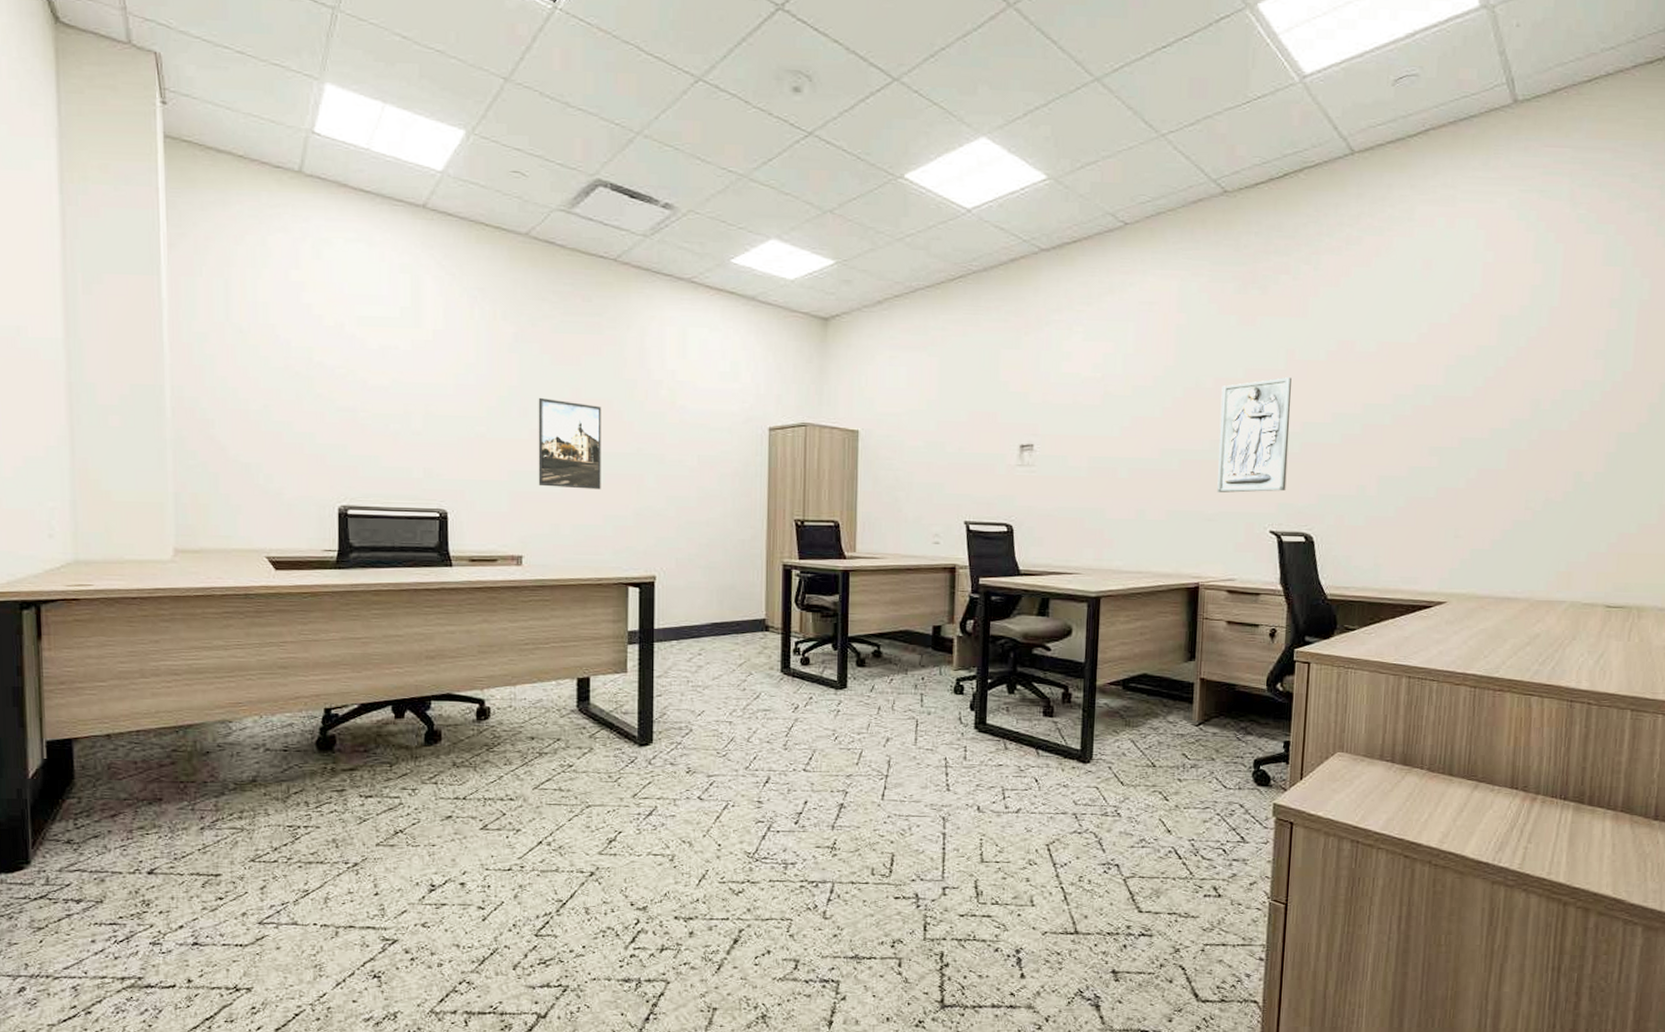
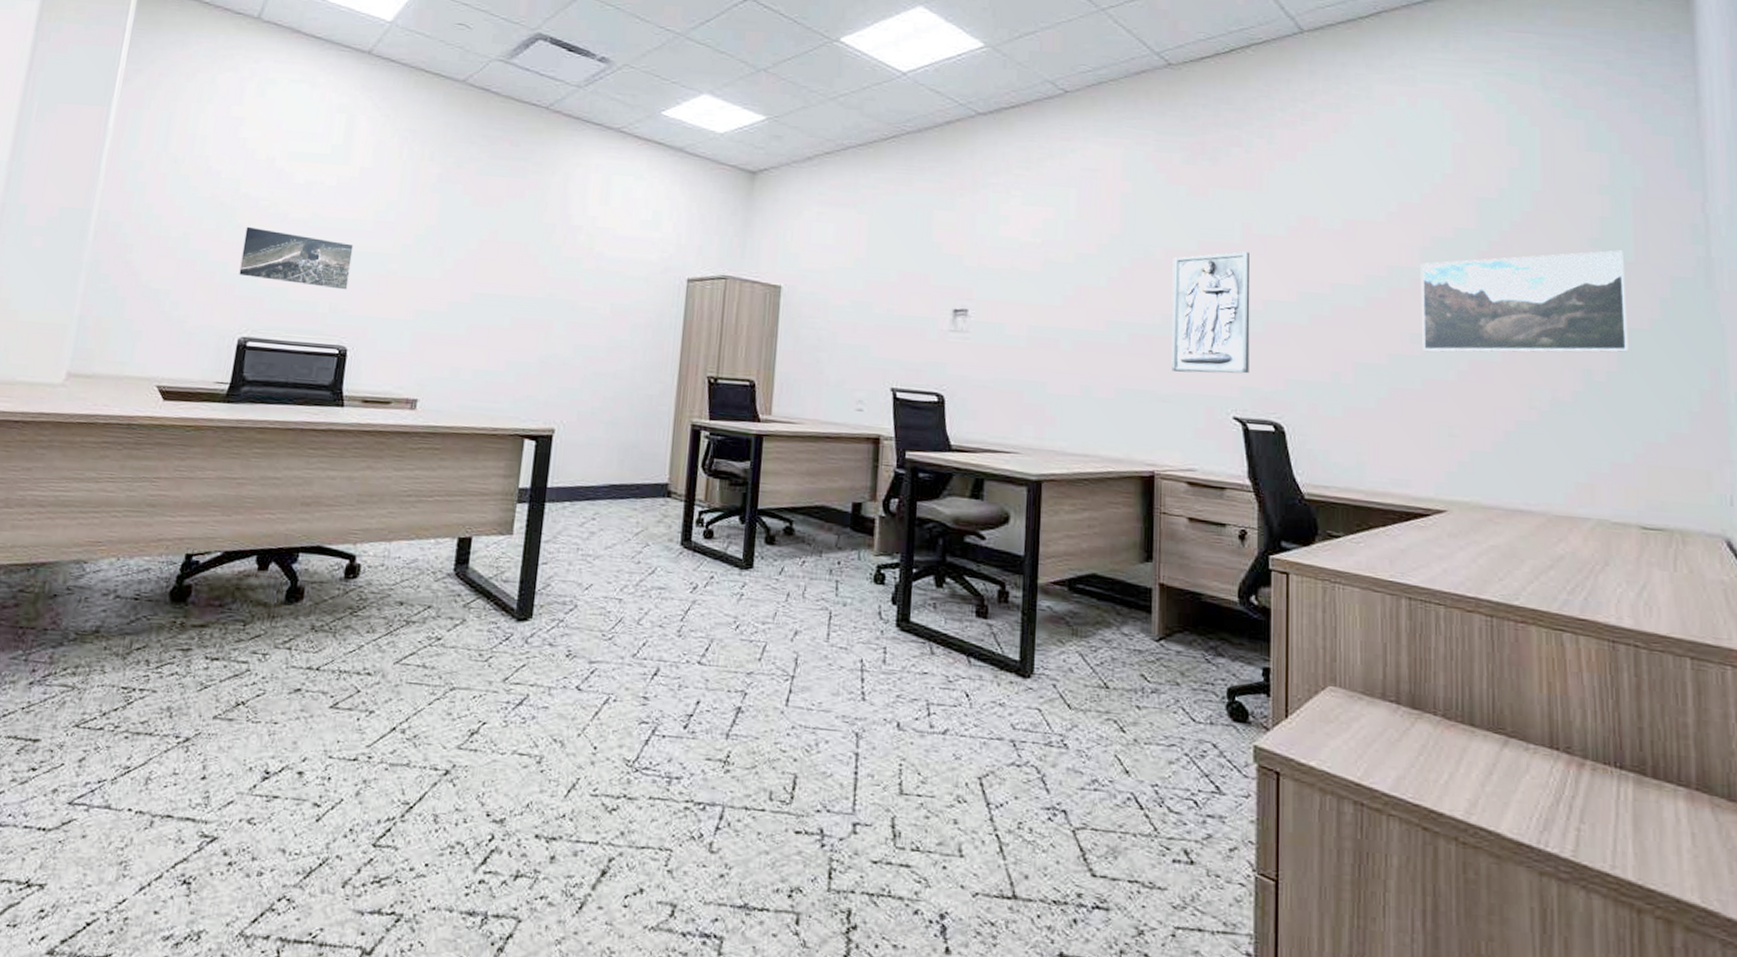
terrain map: none [327,395,439,455] -> present [239,226,354,290]
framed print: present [538,397,602,490] -> none [443,237,518,334]
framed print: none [1439,360,1623,463] -> present [1420,250,1629,352]

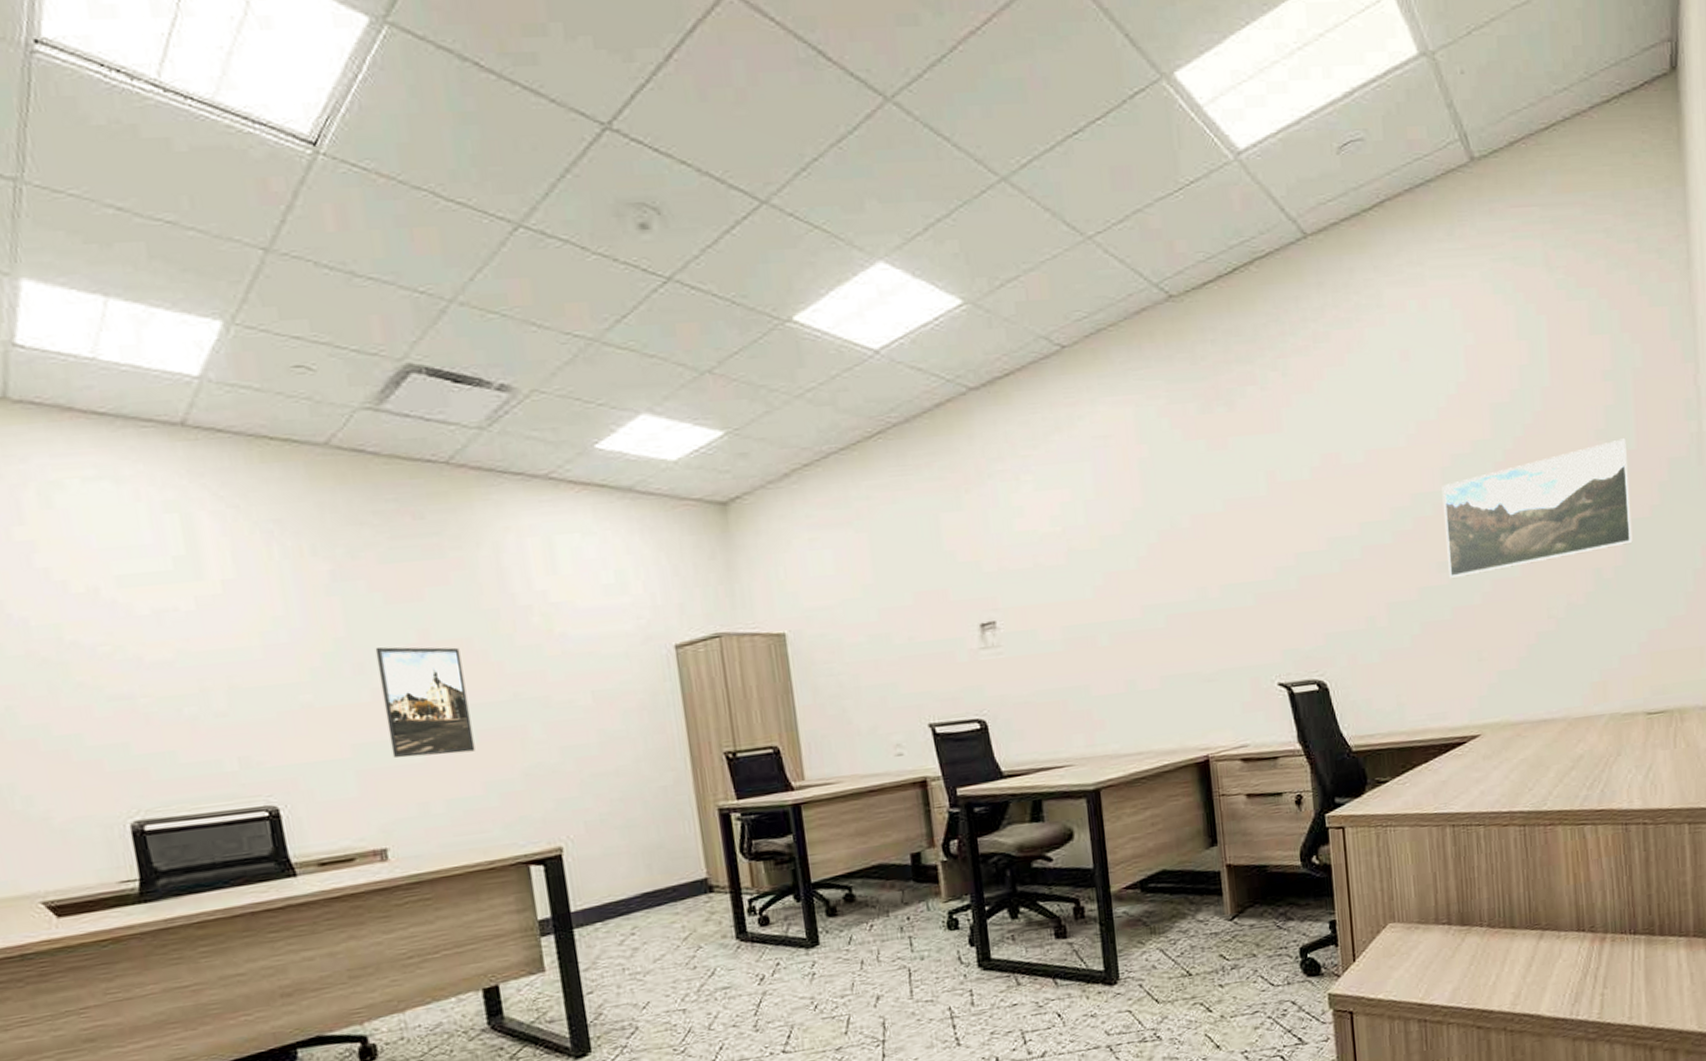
terrain map: present [239,226,354,290] -> none [90,680,255,746]
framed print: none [443,237,518,334] -> present [375,646,476,758]
relief panel: present [1171,251,1250,374] -> none [1200,503,1289,647]

